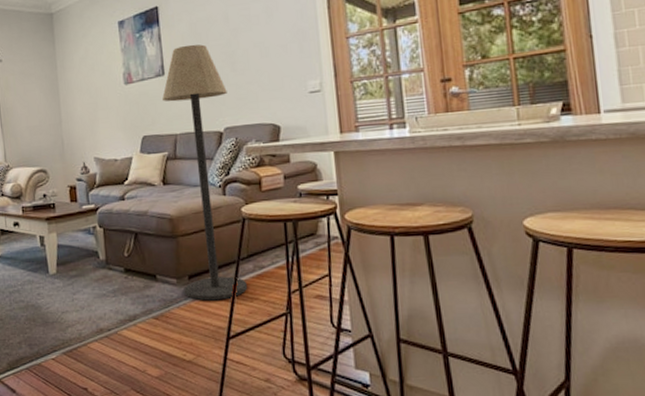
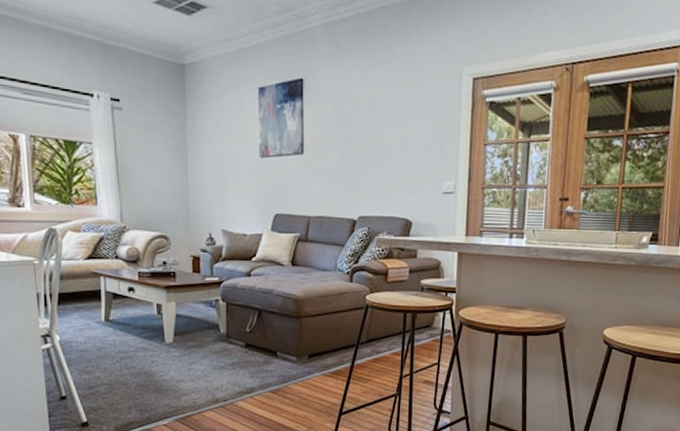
floor lamp: present [162,44,248,301] -> none [299,125,365,379]

